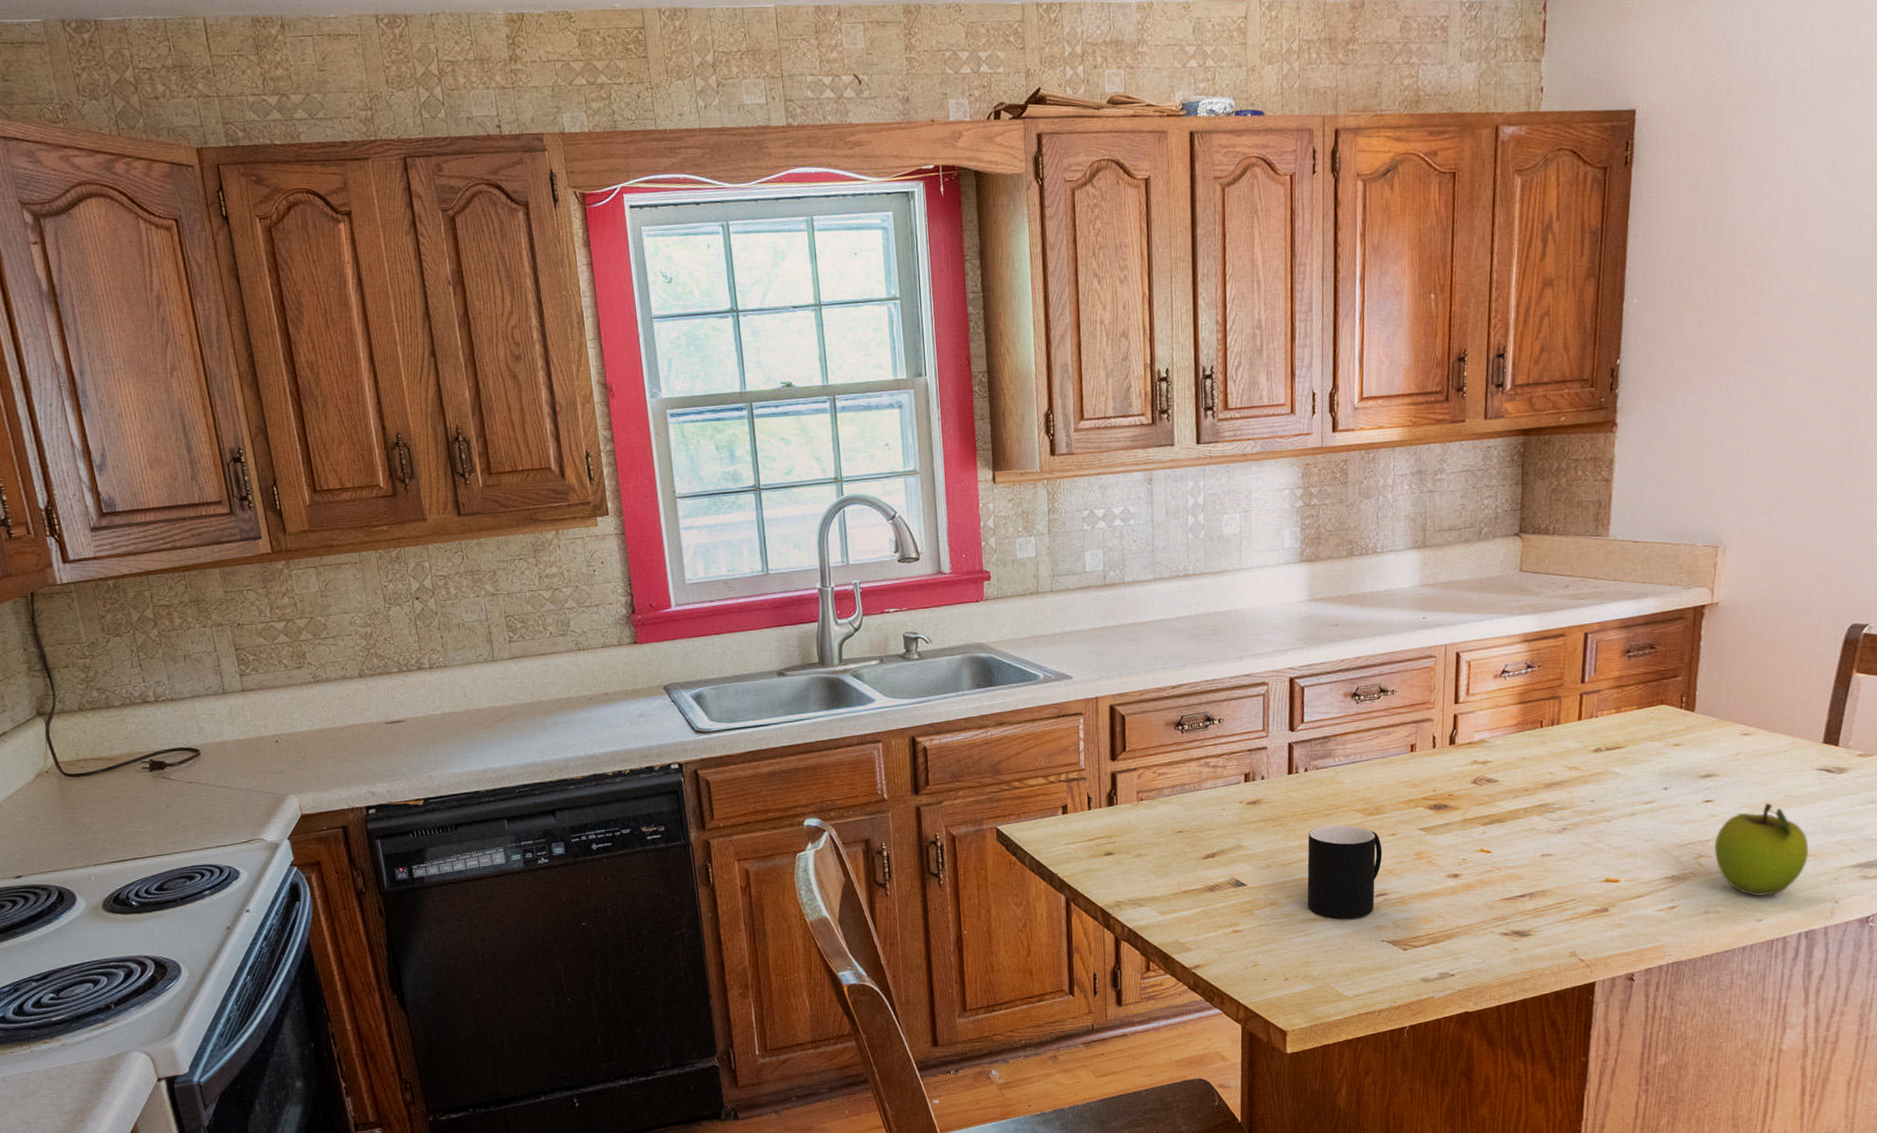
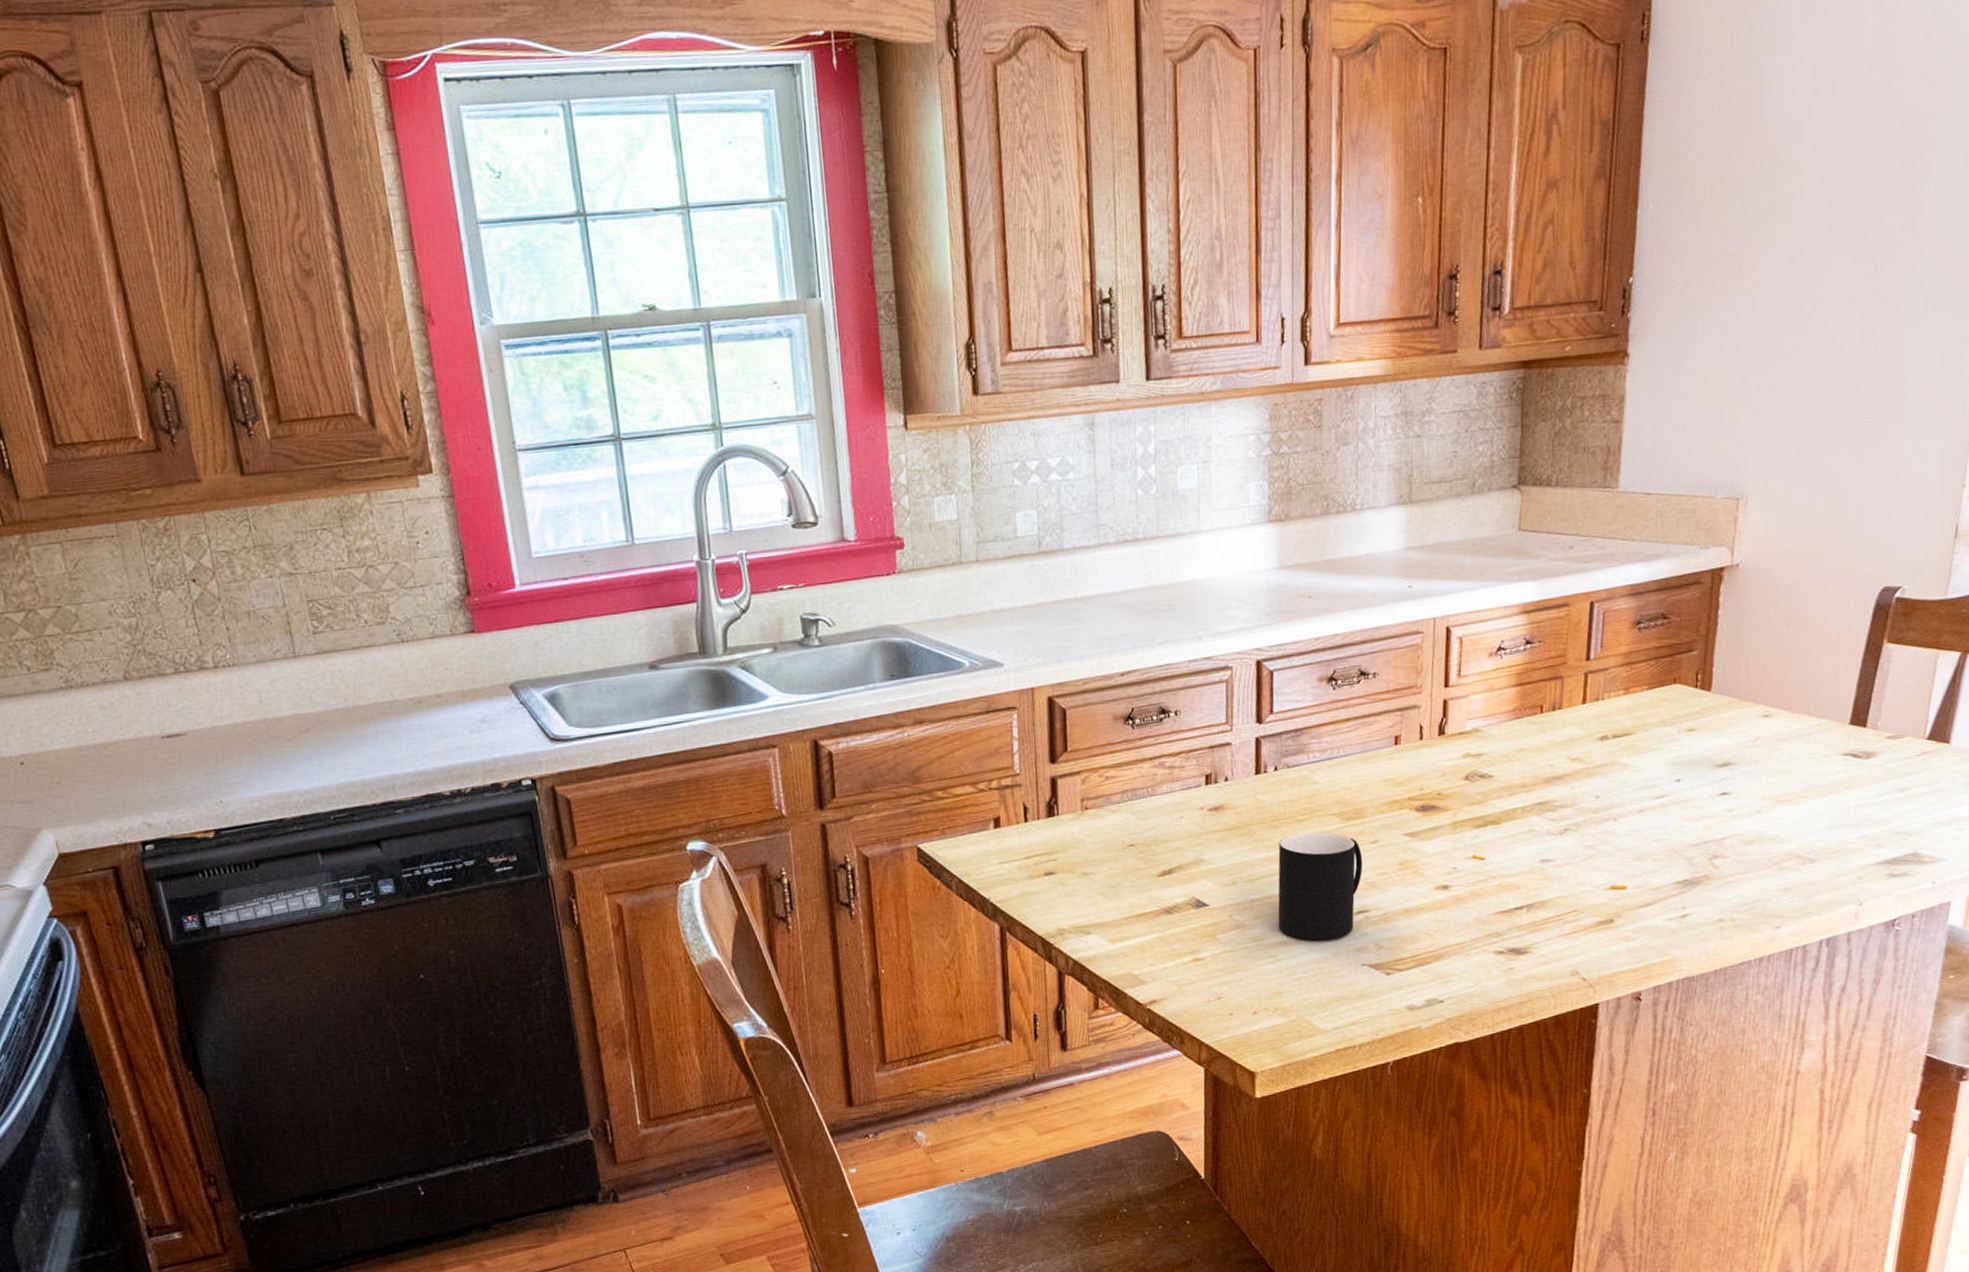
fruit: present [1714,803,1809,897] -> none [1730,794,1832,901]

